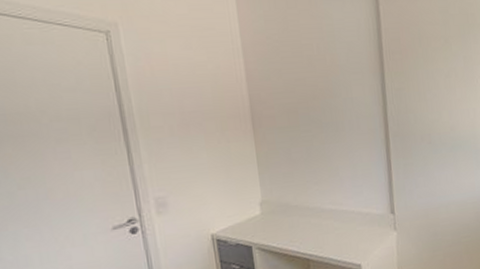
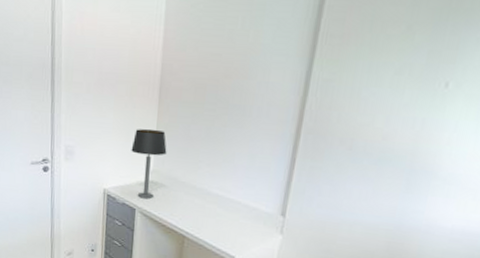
table lamp: none [233,160,273,234] -> present [131,128,167,199]

